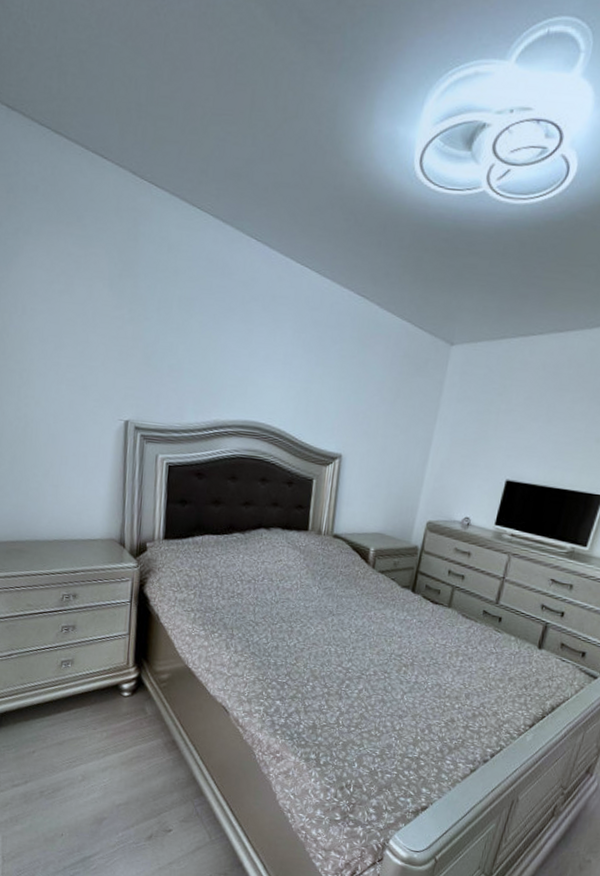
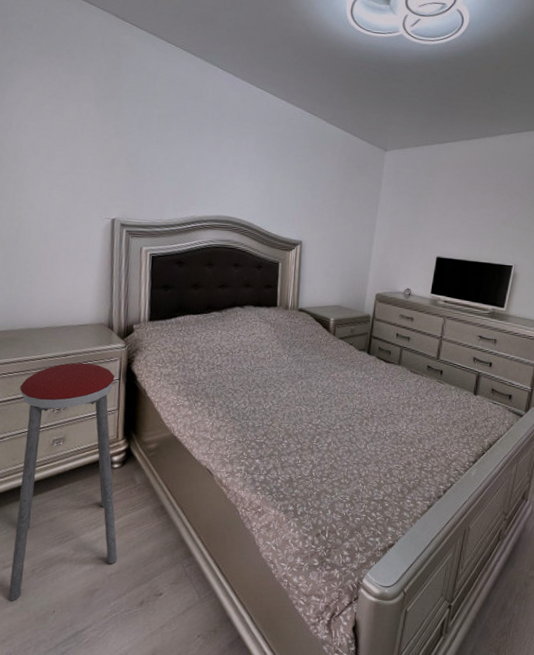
music stool: none [17,580,127,820] -> present [8,362,118,601]

